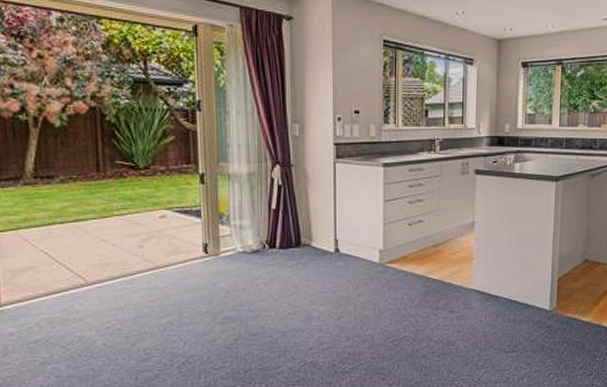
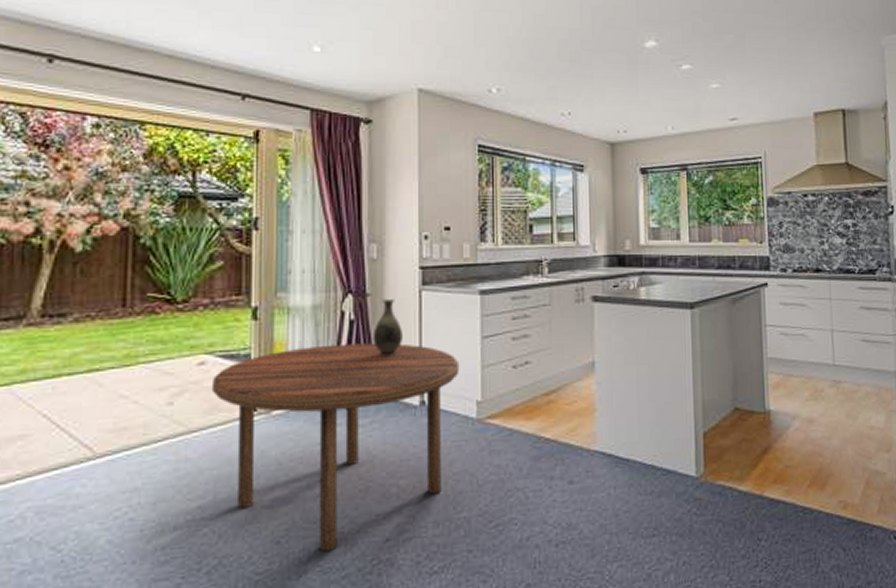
dining table: none [171,204,366,356] -> present [211,343,460,552]
vase: none [297,169,321,214] -> present [373,299,402,356]

